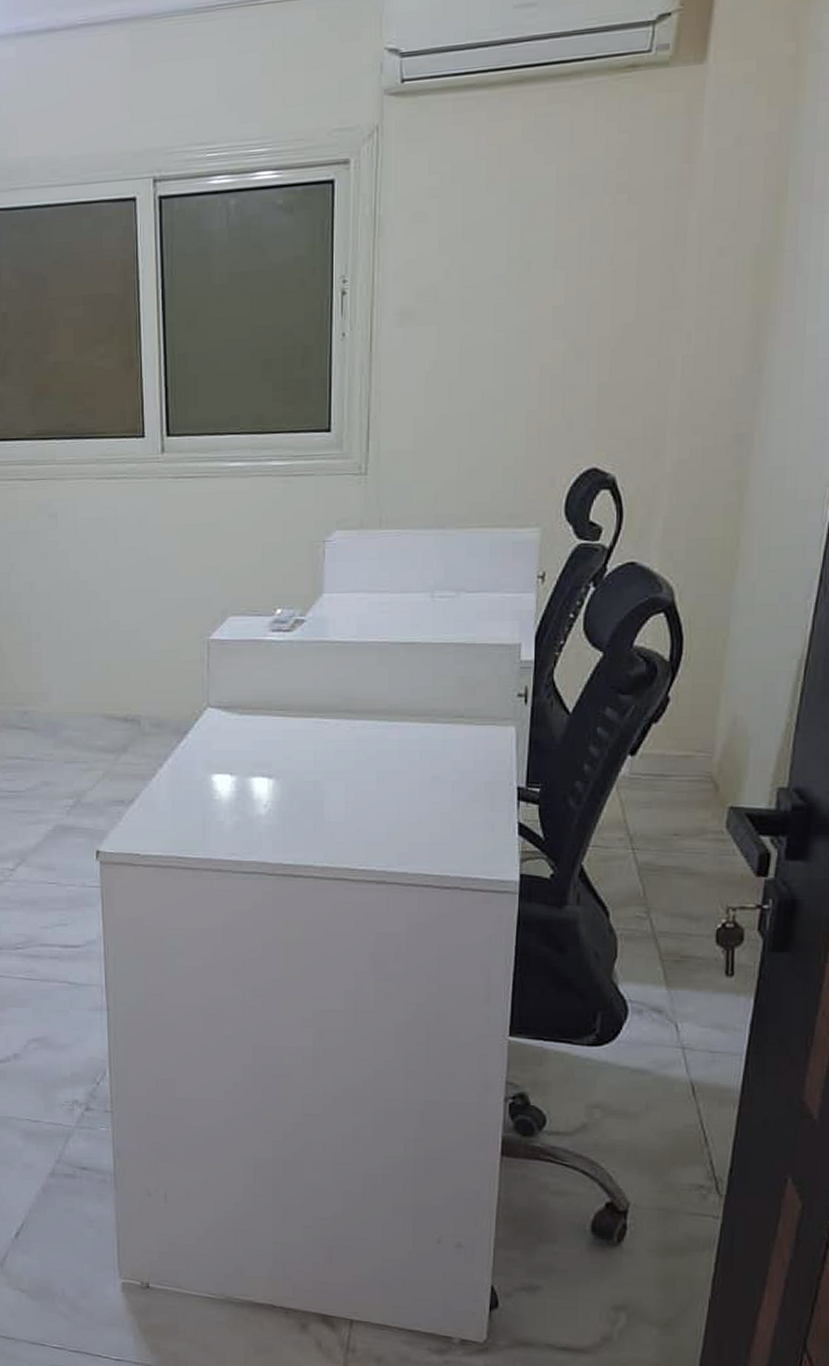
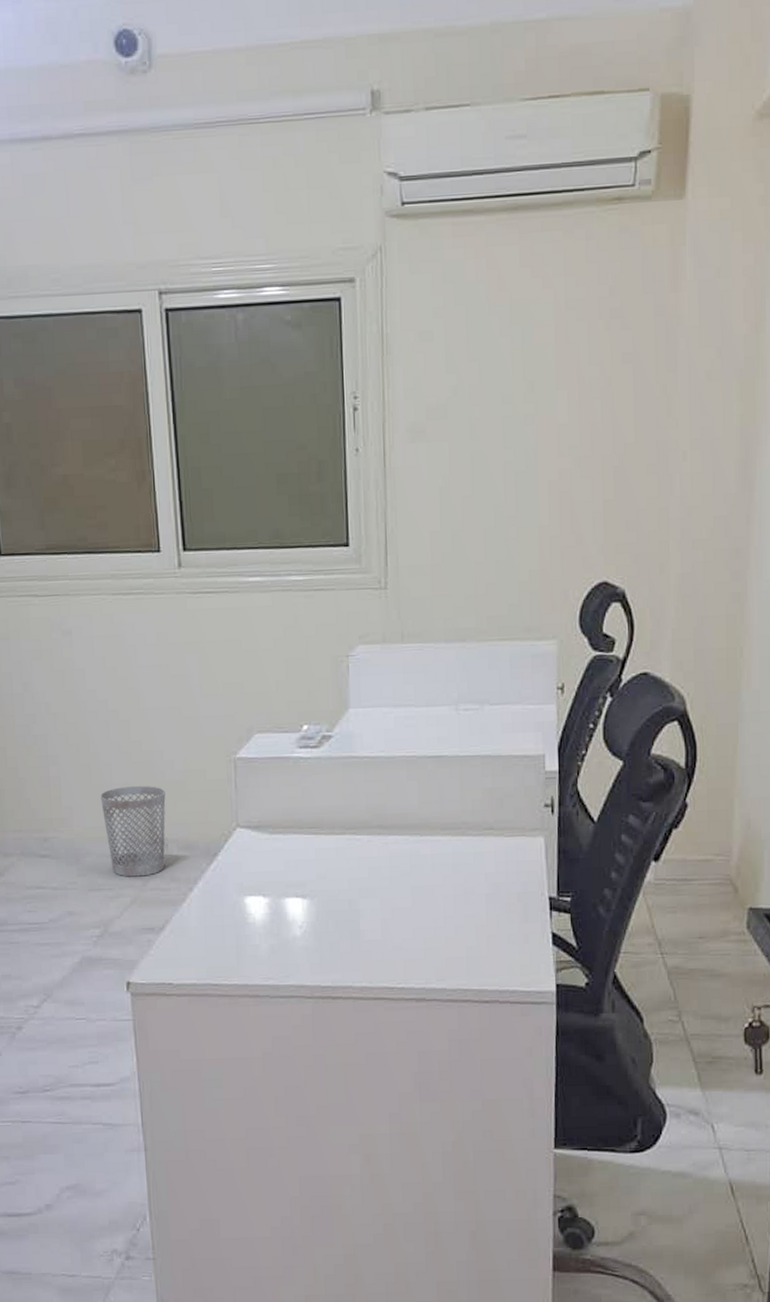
wastebasket: none [78,663,140,751] -> present [100,785,166,877]

